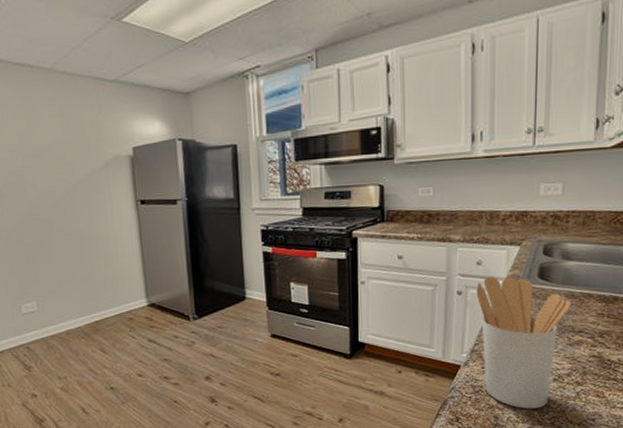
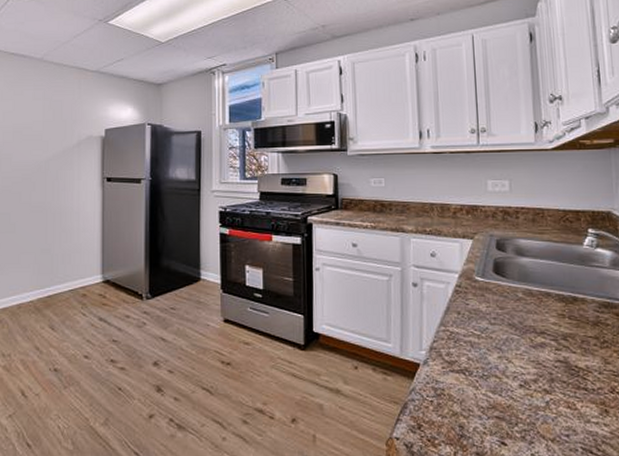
utensil holder: present [476,277,572,409] -> none [432,270,531,419]

